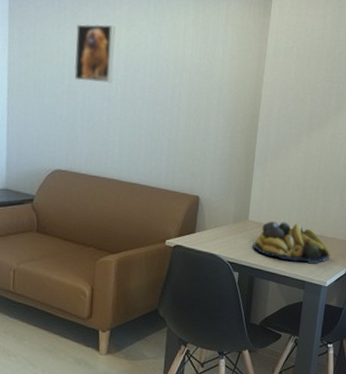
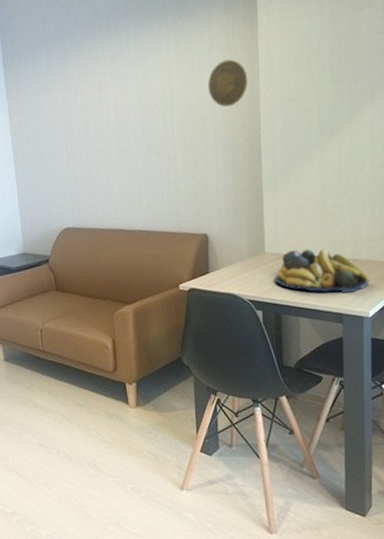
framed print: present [74,24,116,83] -> none [66,77,105,139]
decorative plate: none [218,38,256,82] -> present [207,59,248,107]

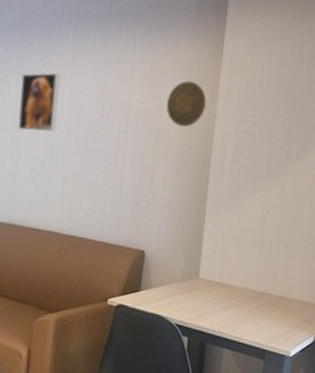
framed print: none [66,77,105,139] -> present [18,72,60,132]
fruit bowl: present [274,248,369,293] -> none [204,279,295,330]

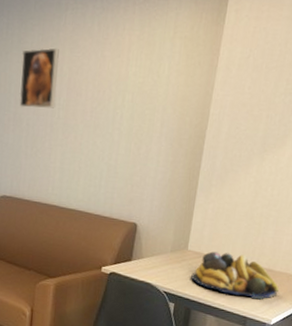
decorative plate: present [166,81,207,127] -> none [163,51,205,101]
fruit bowl: none [204,279,295,330] -> present [191,251,279,300]

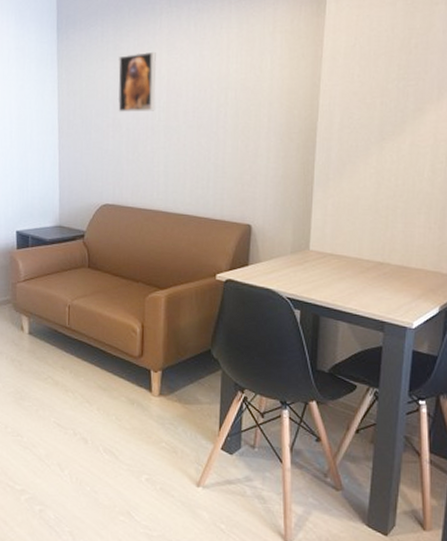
fruit bowl: present [191,251,279,300] -> none [316,250,417,301]

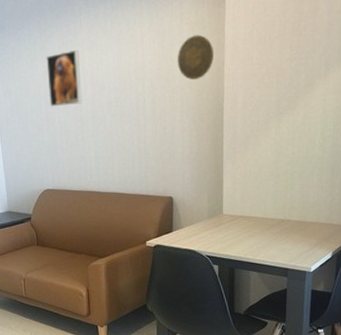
decorative plate: none [266,45,310,95] -> present [177,34,215,80]

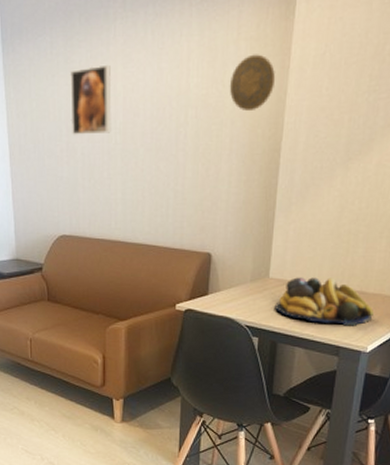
fruit bowl: none [230,211,313,251] -> present [275,277,374,326]

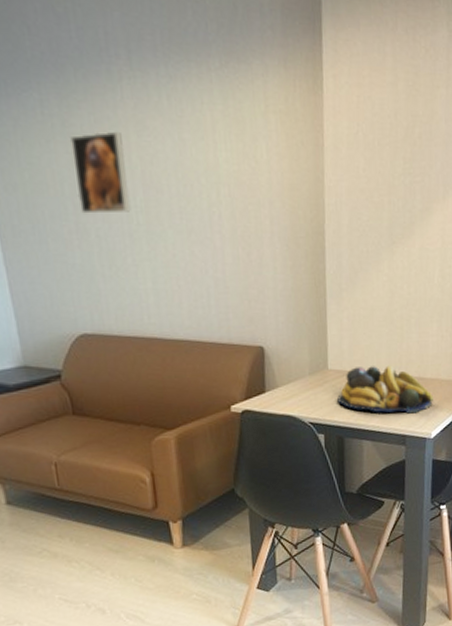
decorative plate: present [229,54,276,112] -> none [262,129,311,192]

